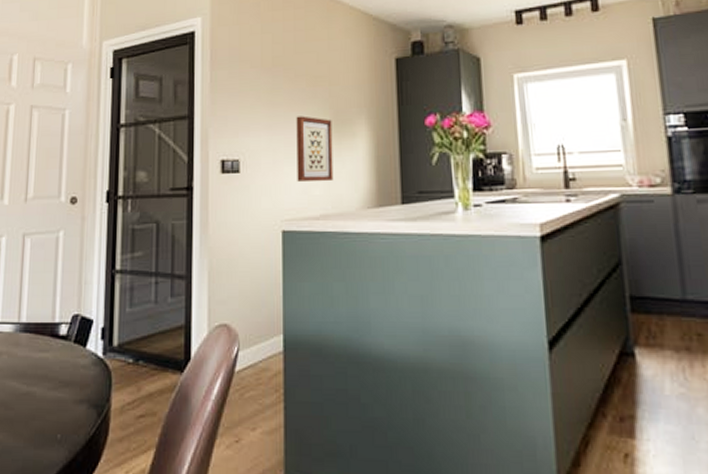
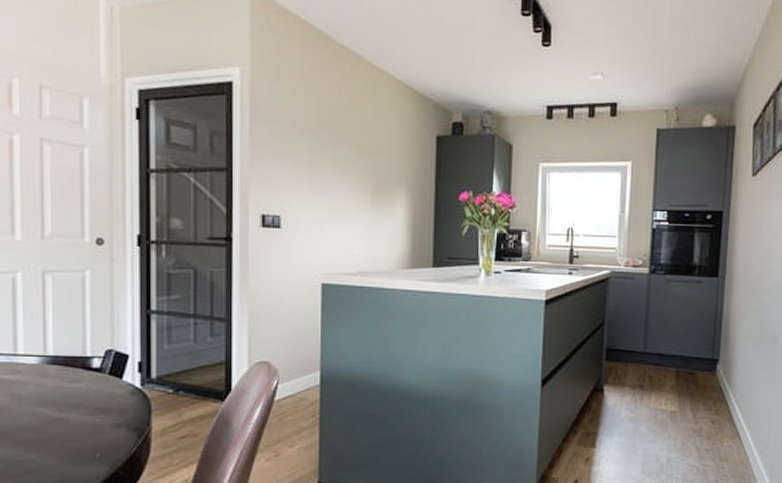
wall art: present [296,116,334,182] -> none [337,180,373,243]

